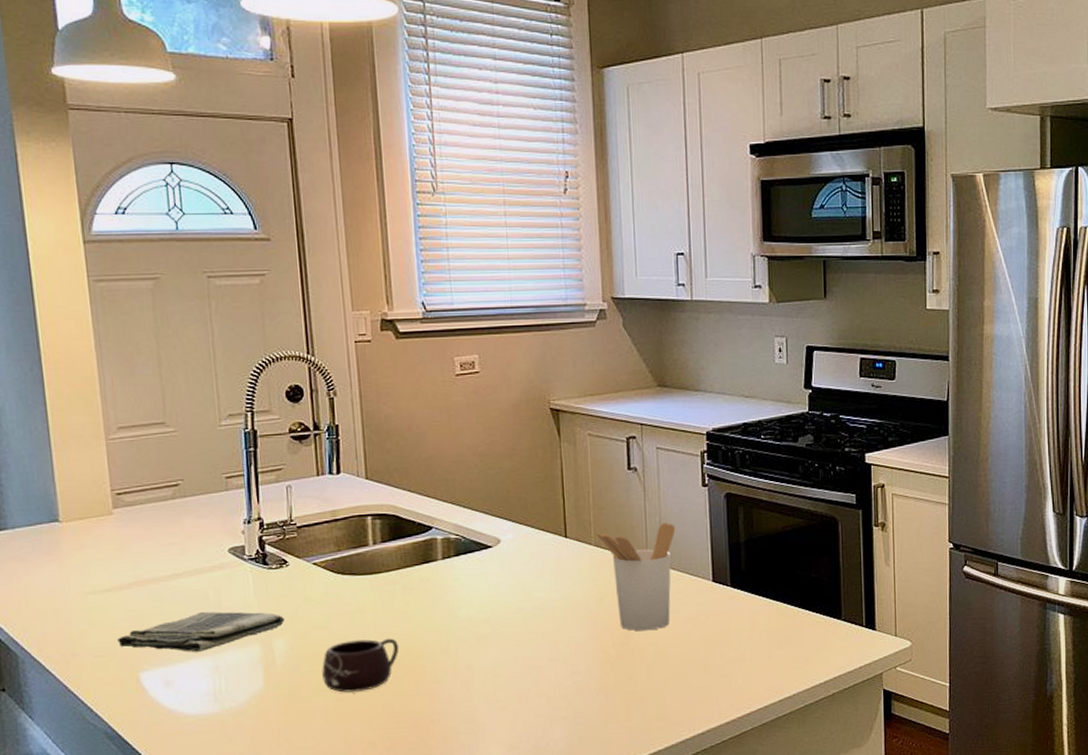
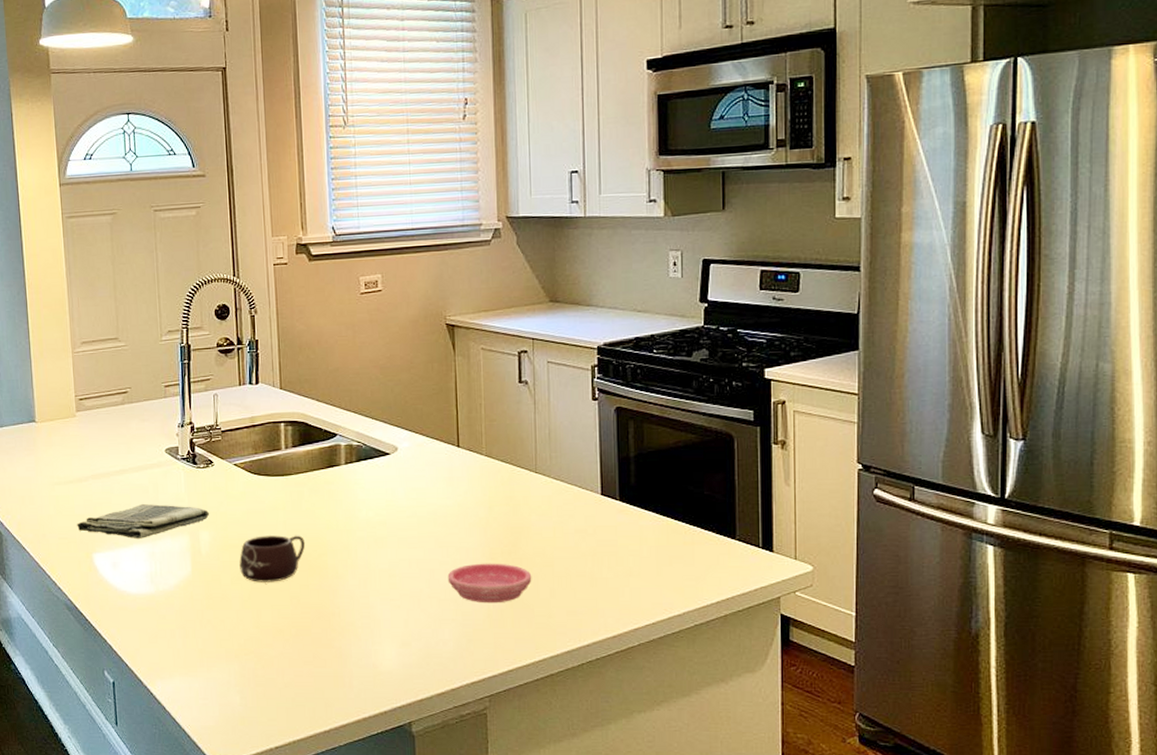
saucer: none [557,656,645,699] -> present [447,563,532,604]
utensil holder: present [596,522,676,631] -> none [487,435,565,541]

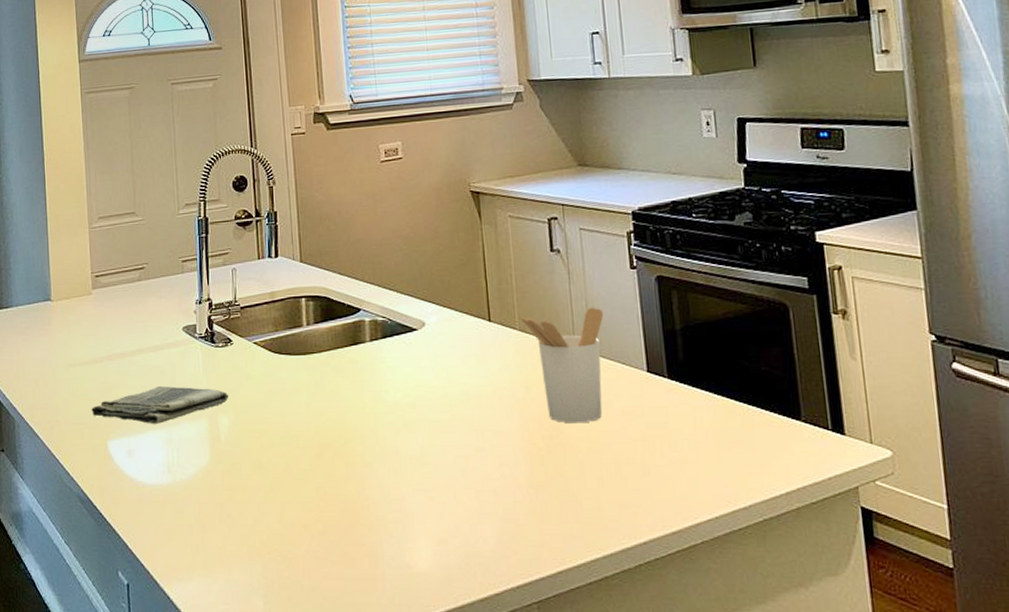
mug: present [239,535,306,582] -> none [260,419,331,472]
saucer: present [447,563,532,604] -> none [484,449,578,495]
utensil holder: none [487,435,565,541] -> present [520,307,604,424]

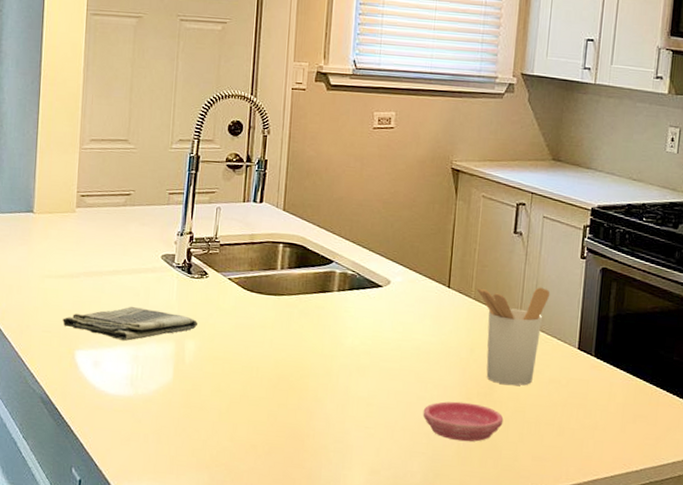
saucer: none [484,449,578,495] -> present [423,401,504,442]

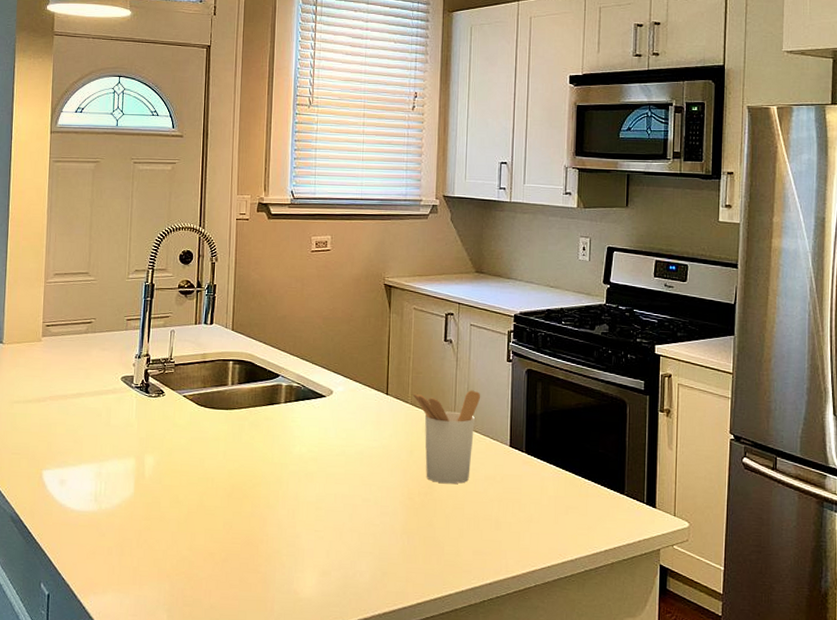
dish towel: present [63,307,199,342] -> none [31,427,157,460]
saucer: present [423,401,504,442] -> none [368,501,444,540]

